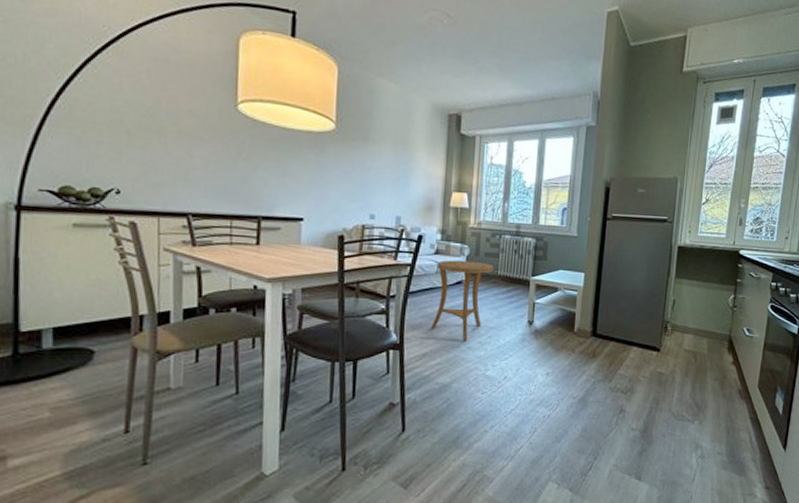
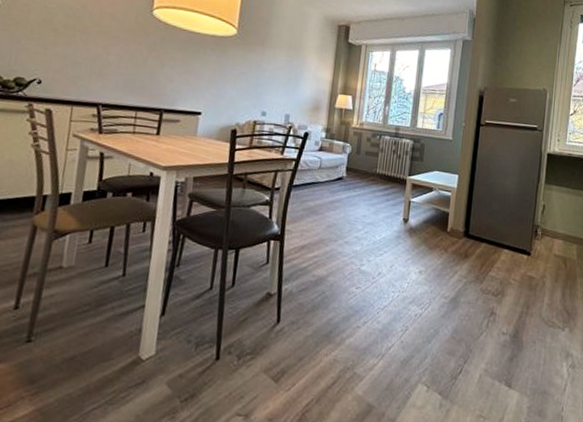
side table: present [431,260,493,341] -> none [311,157,373,236]

